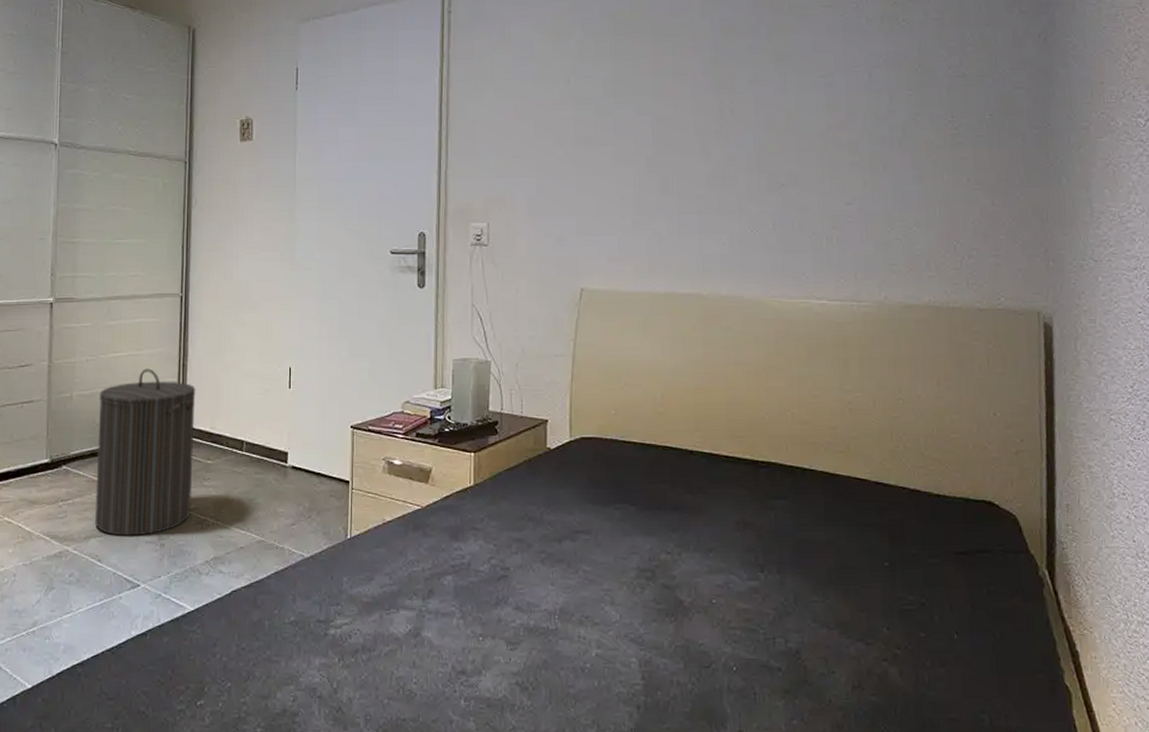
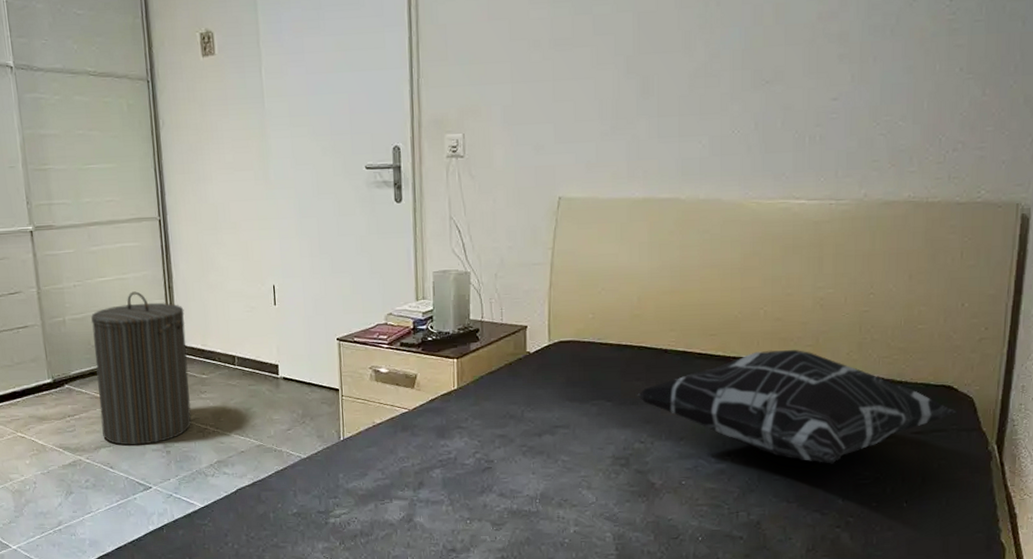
decorative pillow: none [662,455,1000,586] -> present [637,350,956,464]

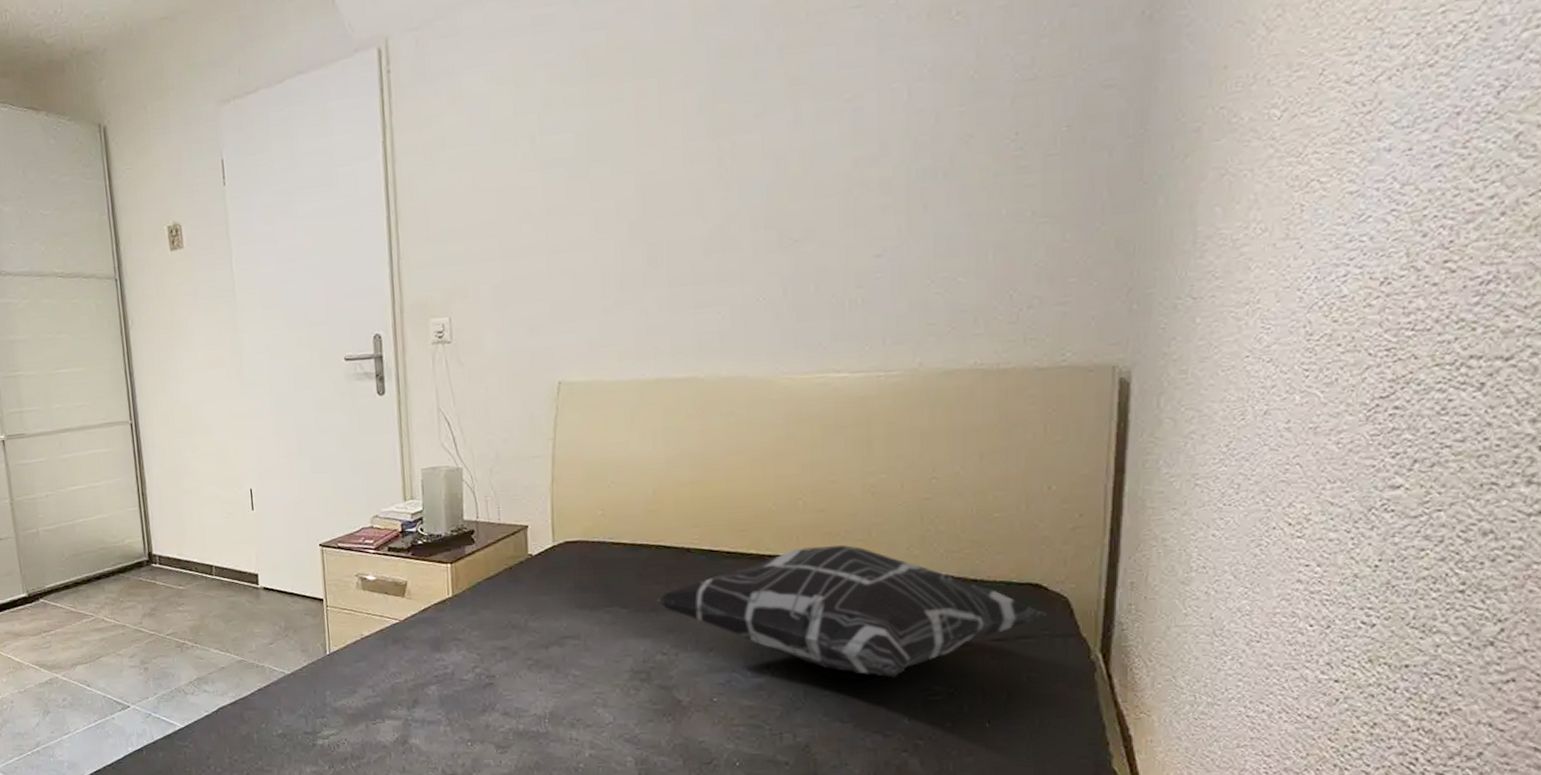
laundry hamper: present [91,291,192,446] -> none [64,499,170,662]

